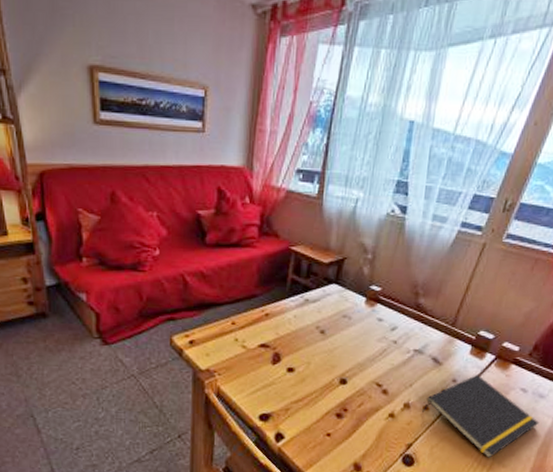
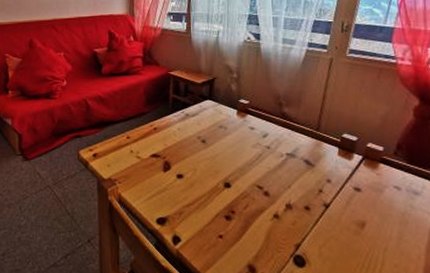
notepad: present [422,375,540,458] -> none [304,175,421,257]

